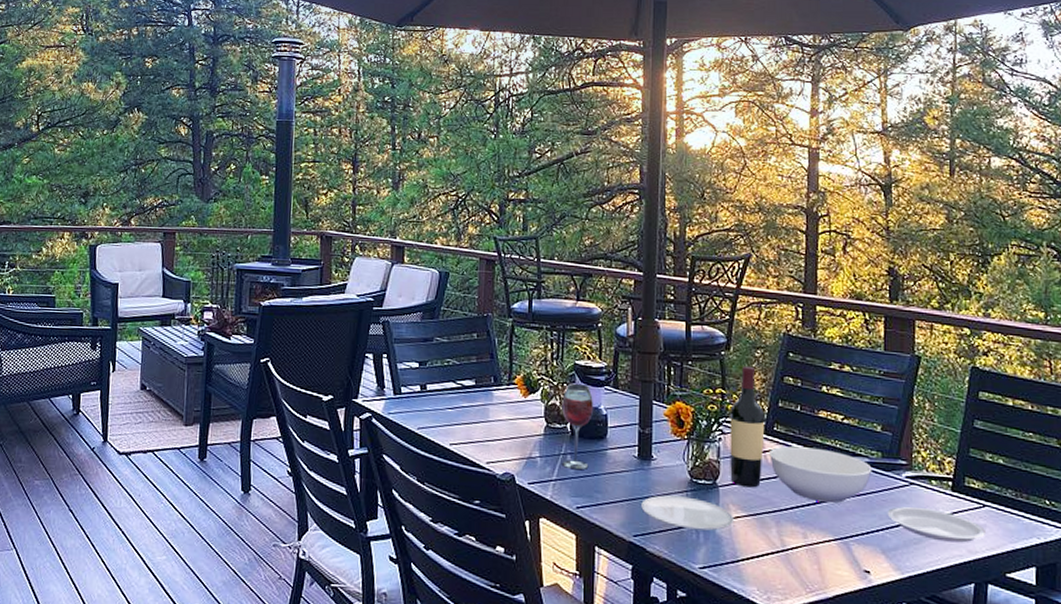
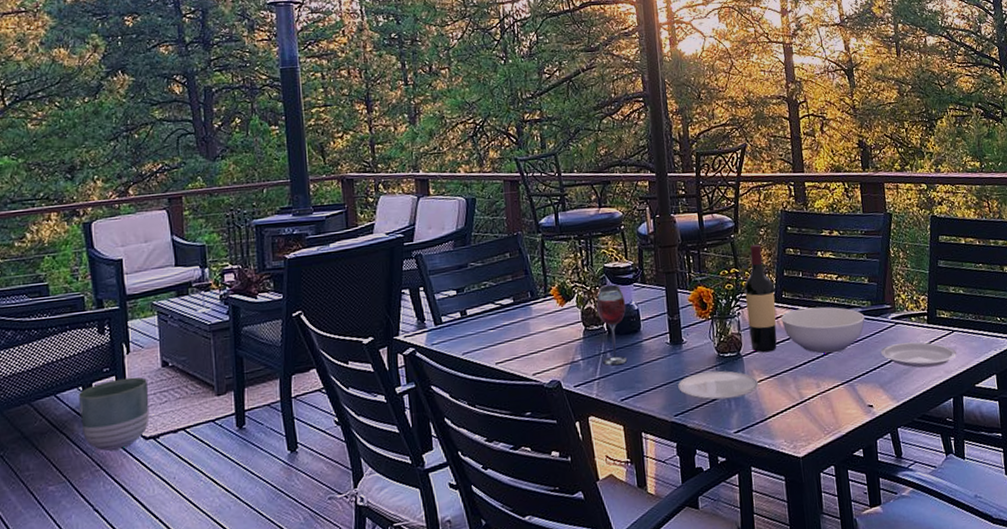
planter: none [67,393,127,459] -> present [79,377,150,451]

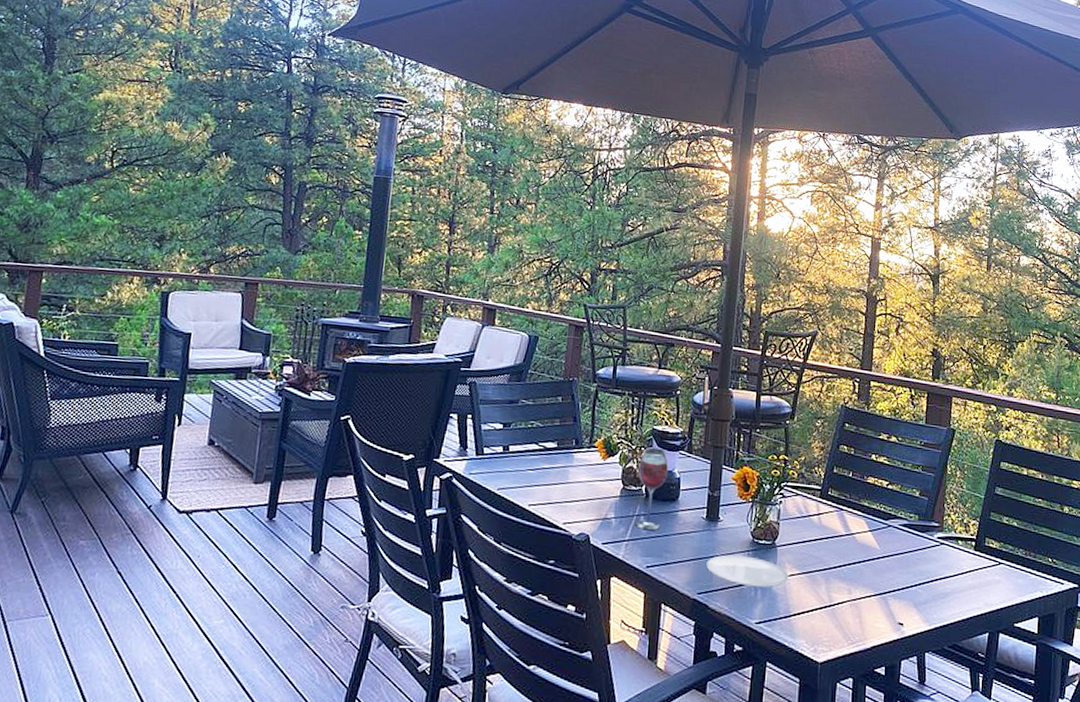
planter: present [79,377,150,451] -> none [121,448,192,518]
wine bottle: present [744,244,777,353] -> none [787,434,821,548]
bowl: present [781,306,865,354] -> none [823,509,910,562]
plate: present [880,342,958,368] -> none [920,564,1001,597]

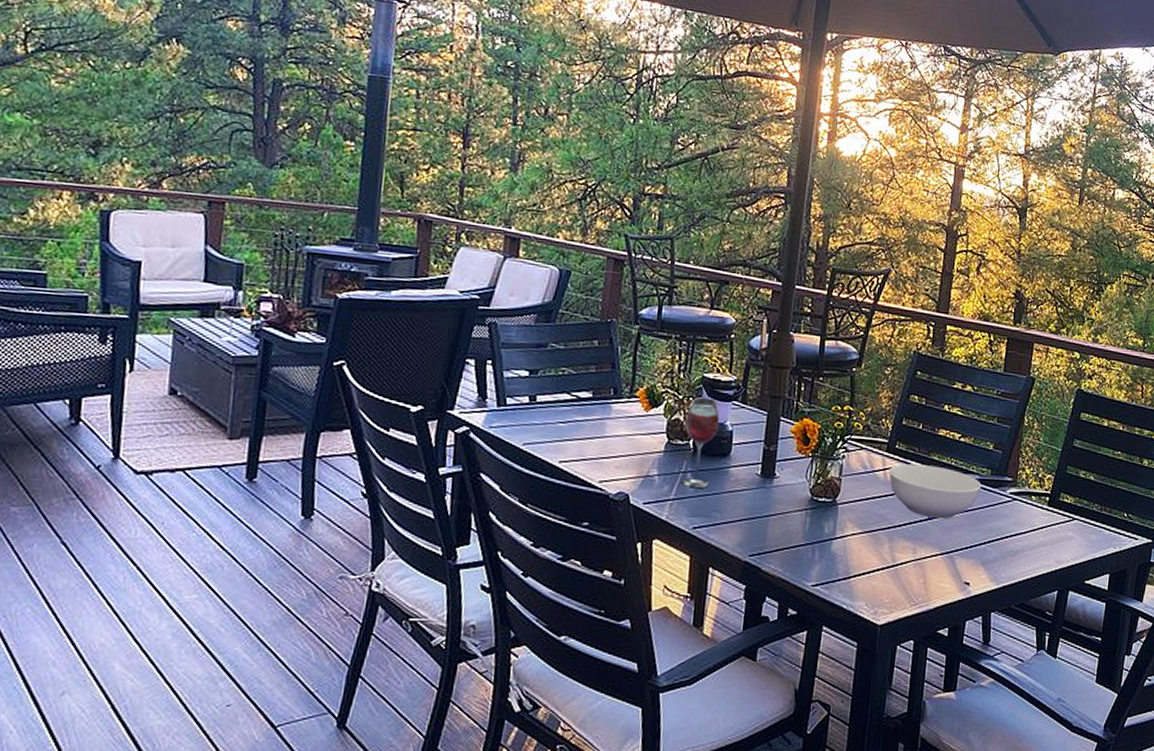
plate: present [706,554,789,588] -> none [760,513,850,549]
bowl: none [823,509,910,562] -> present [889,464,982,519]

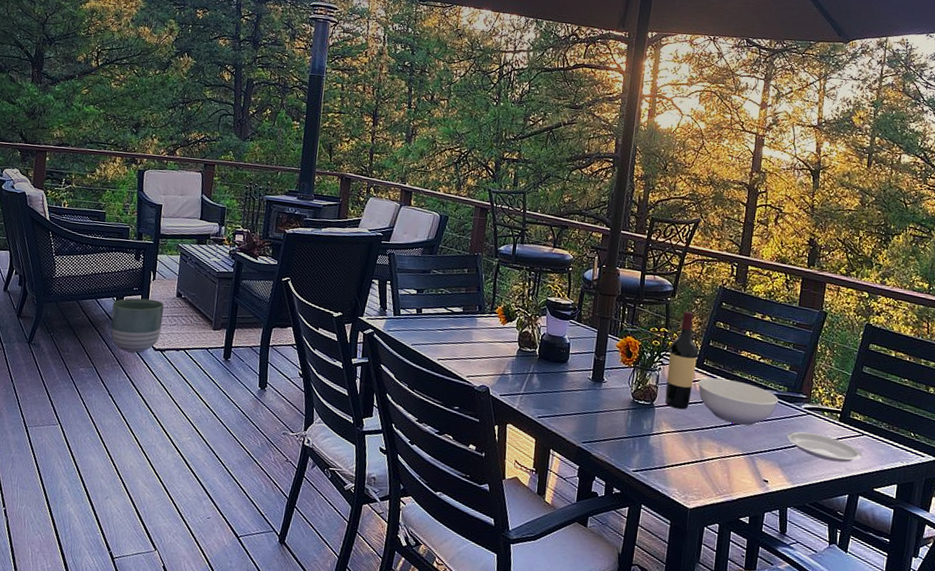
planter: none [61,398,149,479] -> present [110,298,164,353]
wineglass: present [681,397,720,489] -> none [529,315,560,387]
wine bottle: none [849,383,889,505] -> present [665,310,698,410]
plate: none [990,521,1073,554] -> present [786,431,863,463]

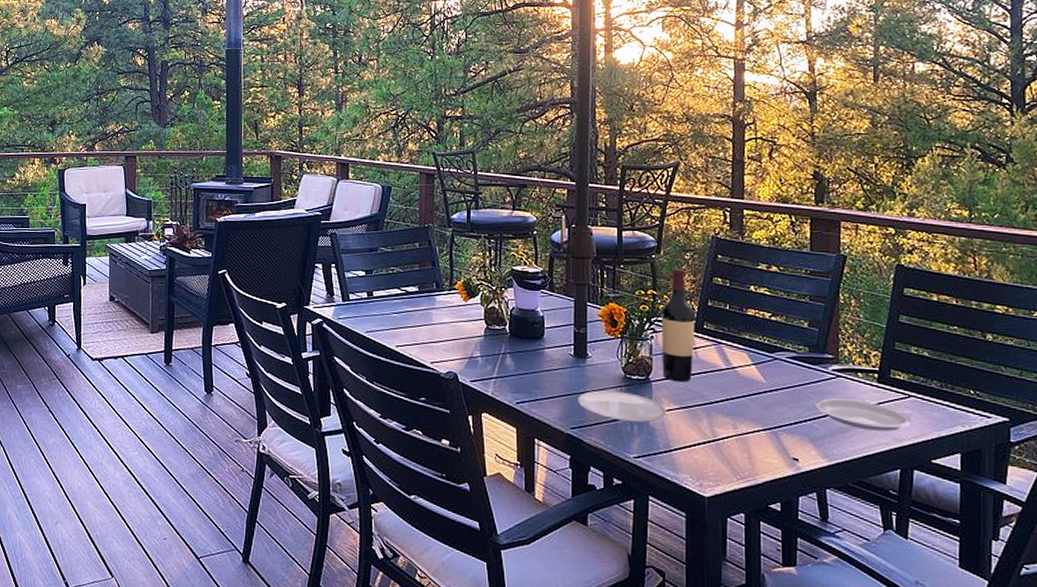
planter: present [110,298,164,353] -> none [44,305,98,364]
plate: none [591,411,665,442] -> present [578,390,667,423]
bowl: present [698,377,779,426] -> none [700,343,800,396]

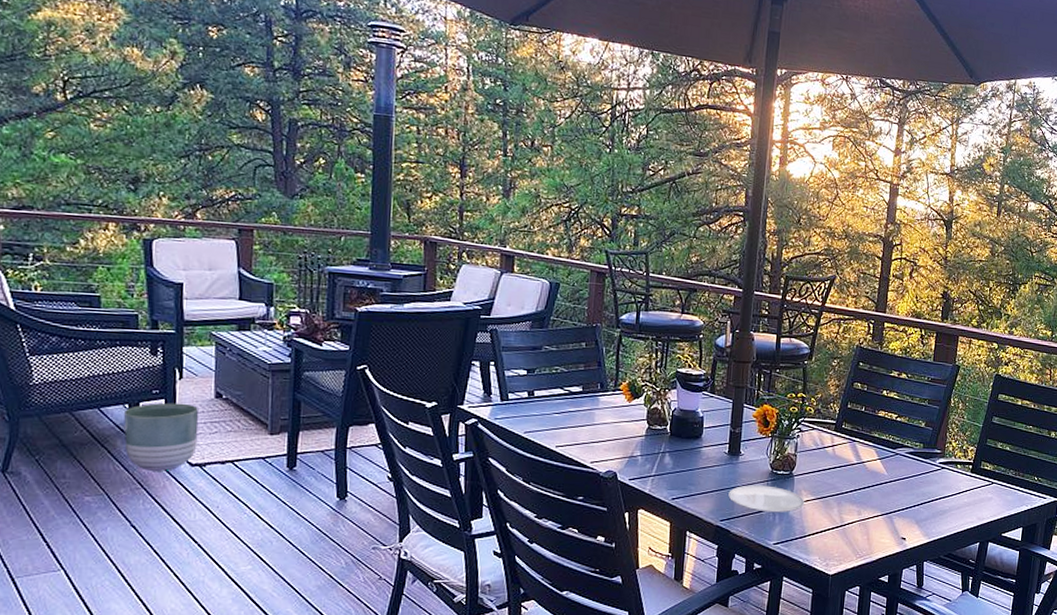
planter: none [44,305,98,364] -> present [124,402,199,471]
wine bottle: present [661,268,695,383] -> none [804,373,836,476]
plate: present [814,398,912,431] -> none [922,486,992,512]

